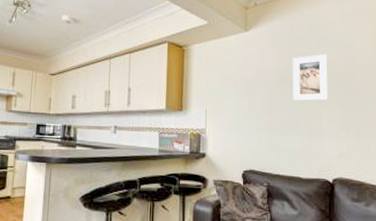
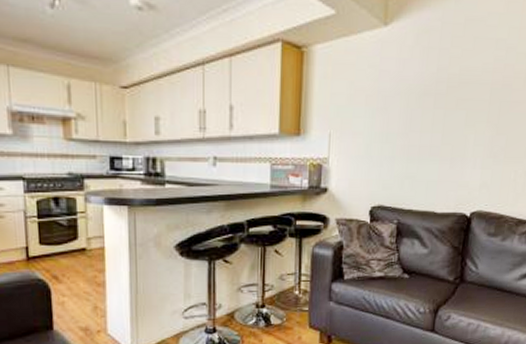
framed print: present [292,53,328,101] -> none [436,57,484,121]

